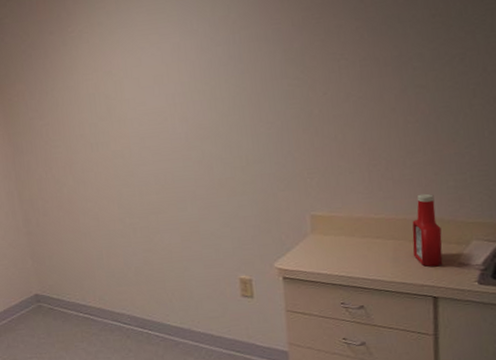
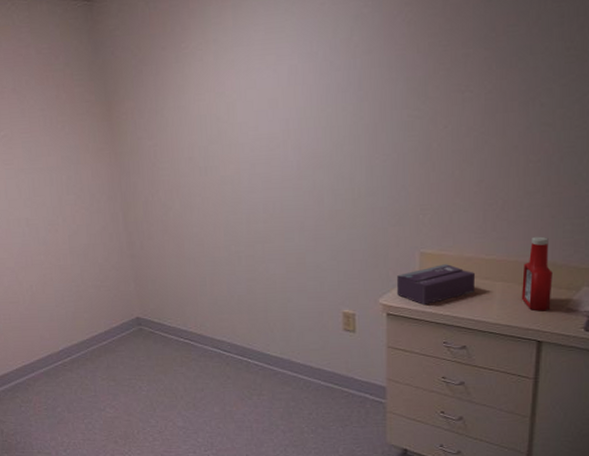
tissue box: none [290,225,367,268] -> present [396,264,476,306]

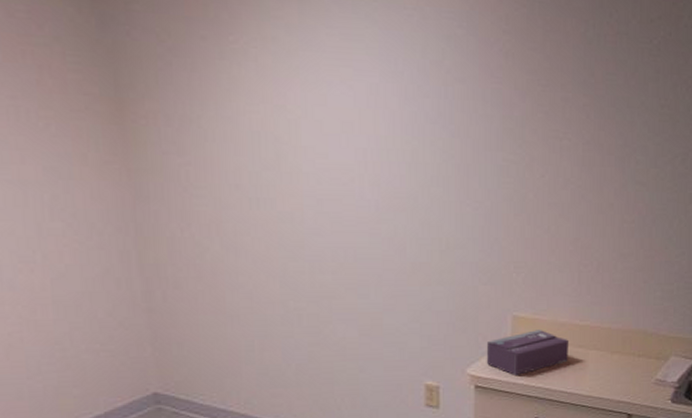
ketchup bottle: present [521,236,553,311] -> none [613,302,643,382]

